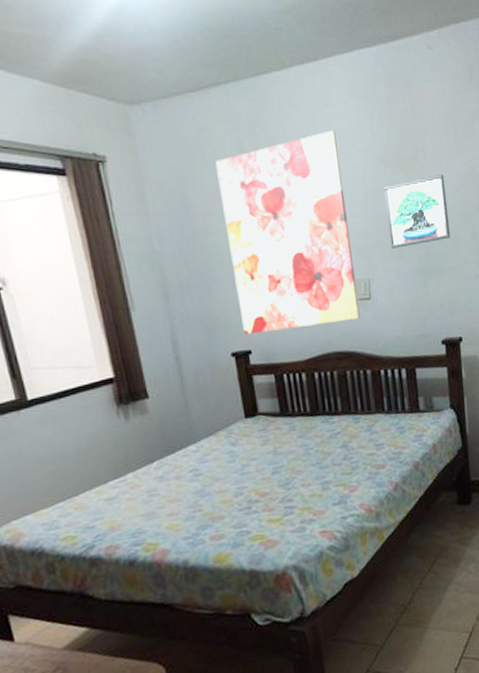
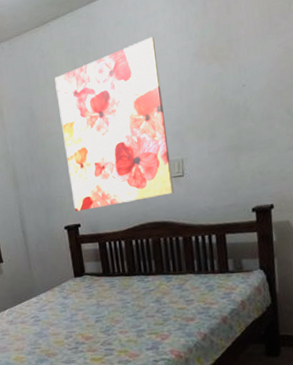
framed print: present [383,175,451,248] -> none [197,58,264,131]

